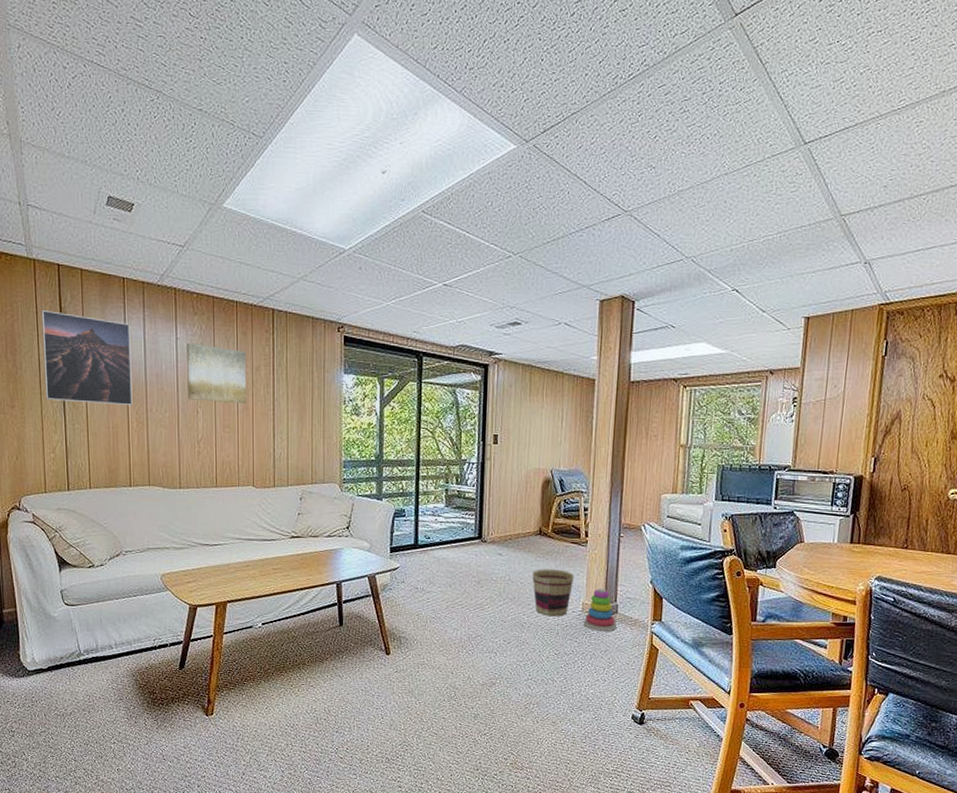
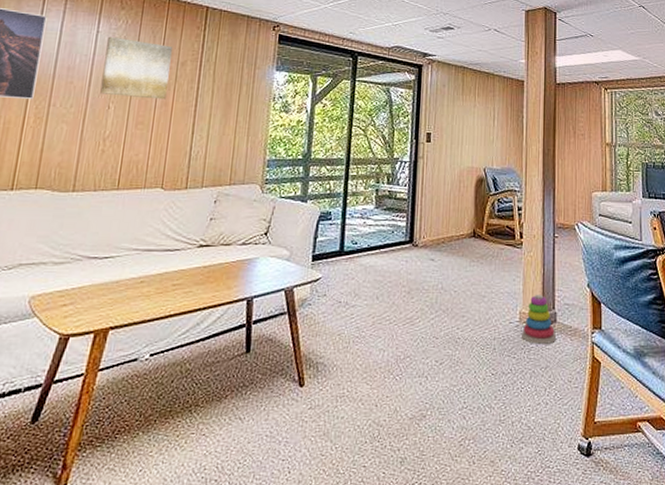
basket: present [532,569,575,617] -> none [466,275,511,329]

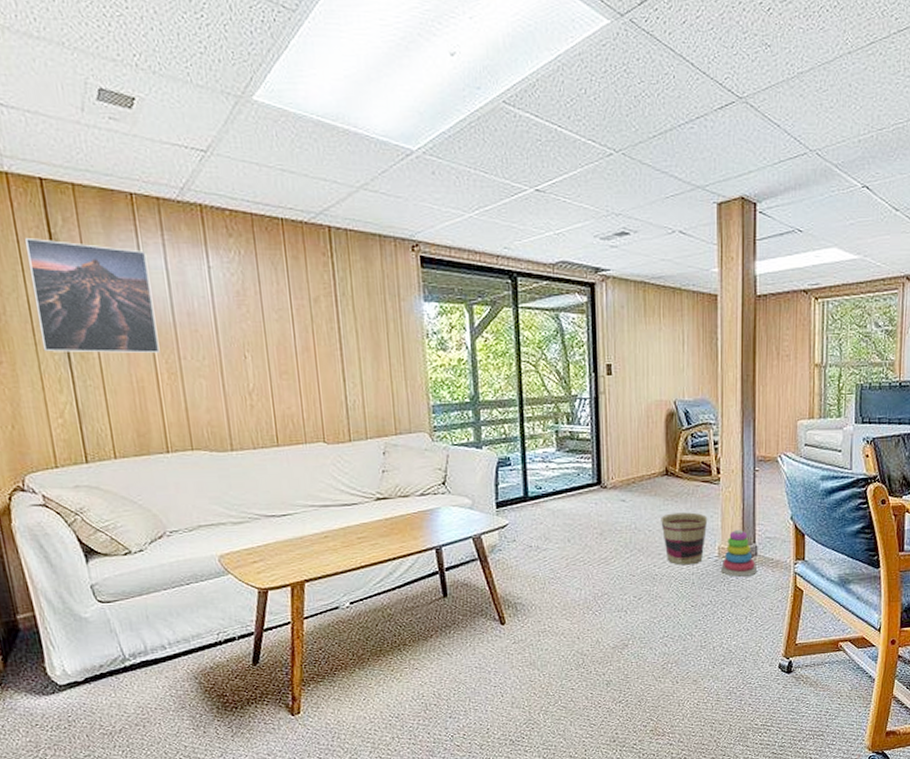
wall art: present [100,36,172,100] -> none [223,272,306,344]
basket: none [466,275,511,329] -> present [661,512,708,565]

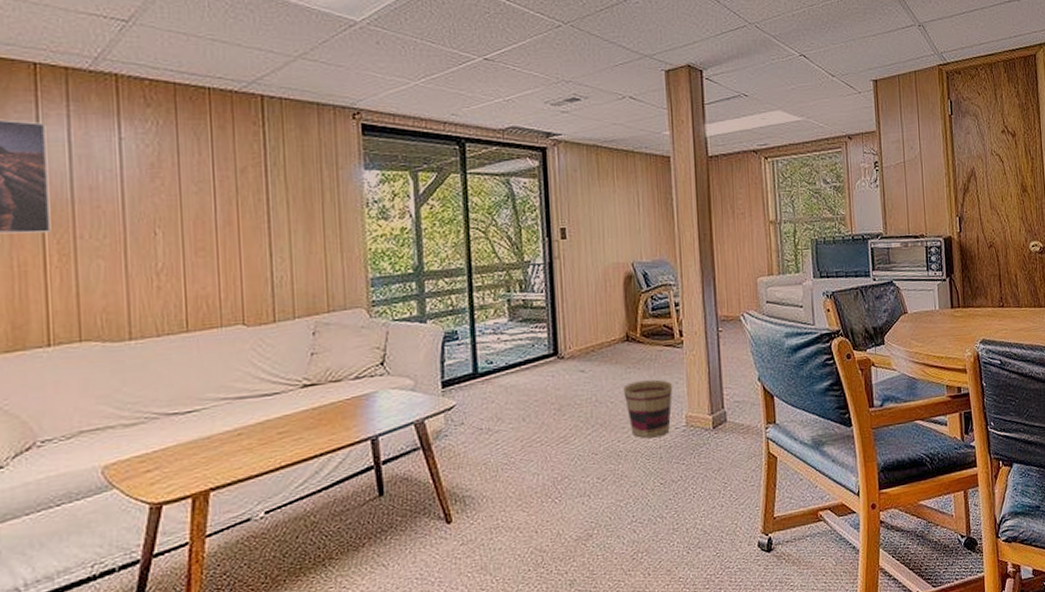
stacking toy: present [721,529,758,577] -> none [690,394,728,447]

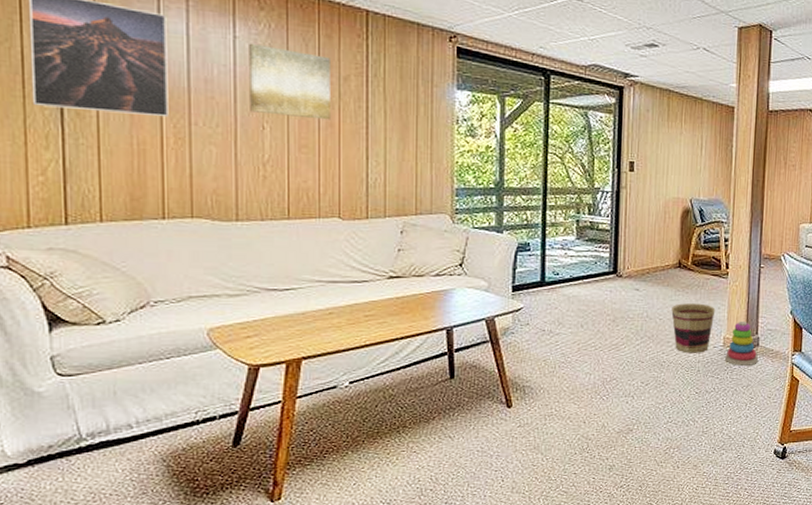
wall art: none [136,143,228,219] -> present [249,43,330,120]
stacking toy: none [690,394,728,447] -> present [725,321,759,366]

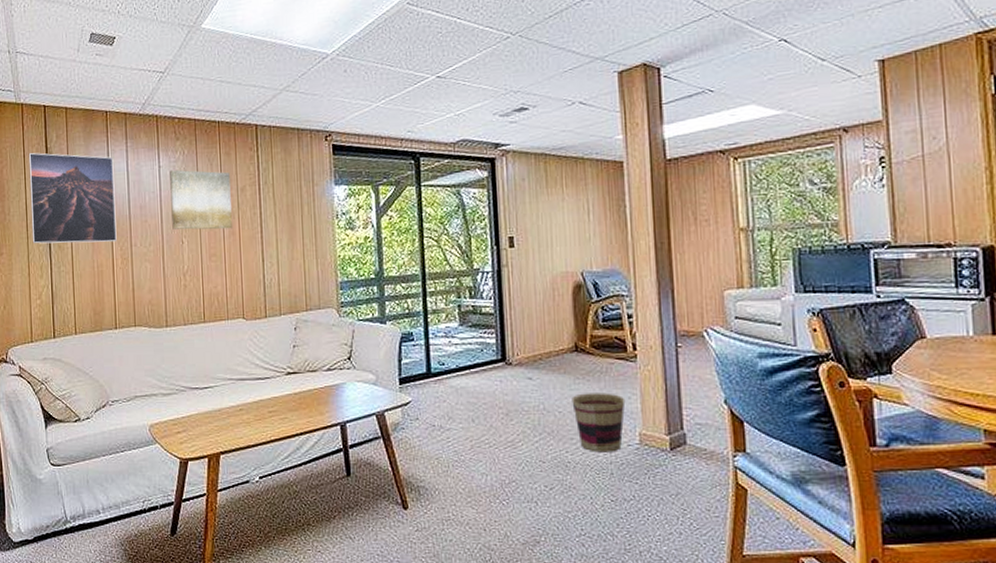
stacking toy: present [725,321,759,366] -> none [644,413,688,469]

